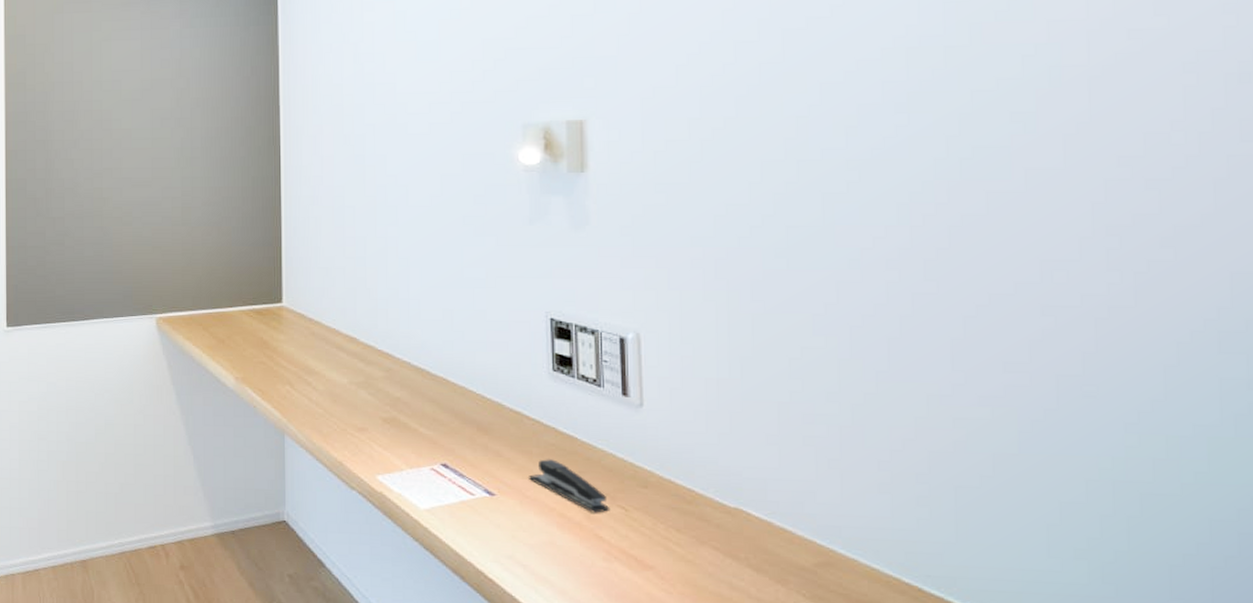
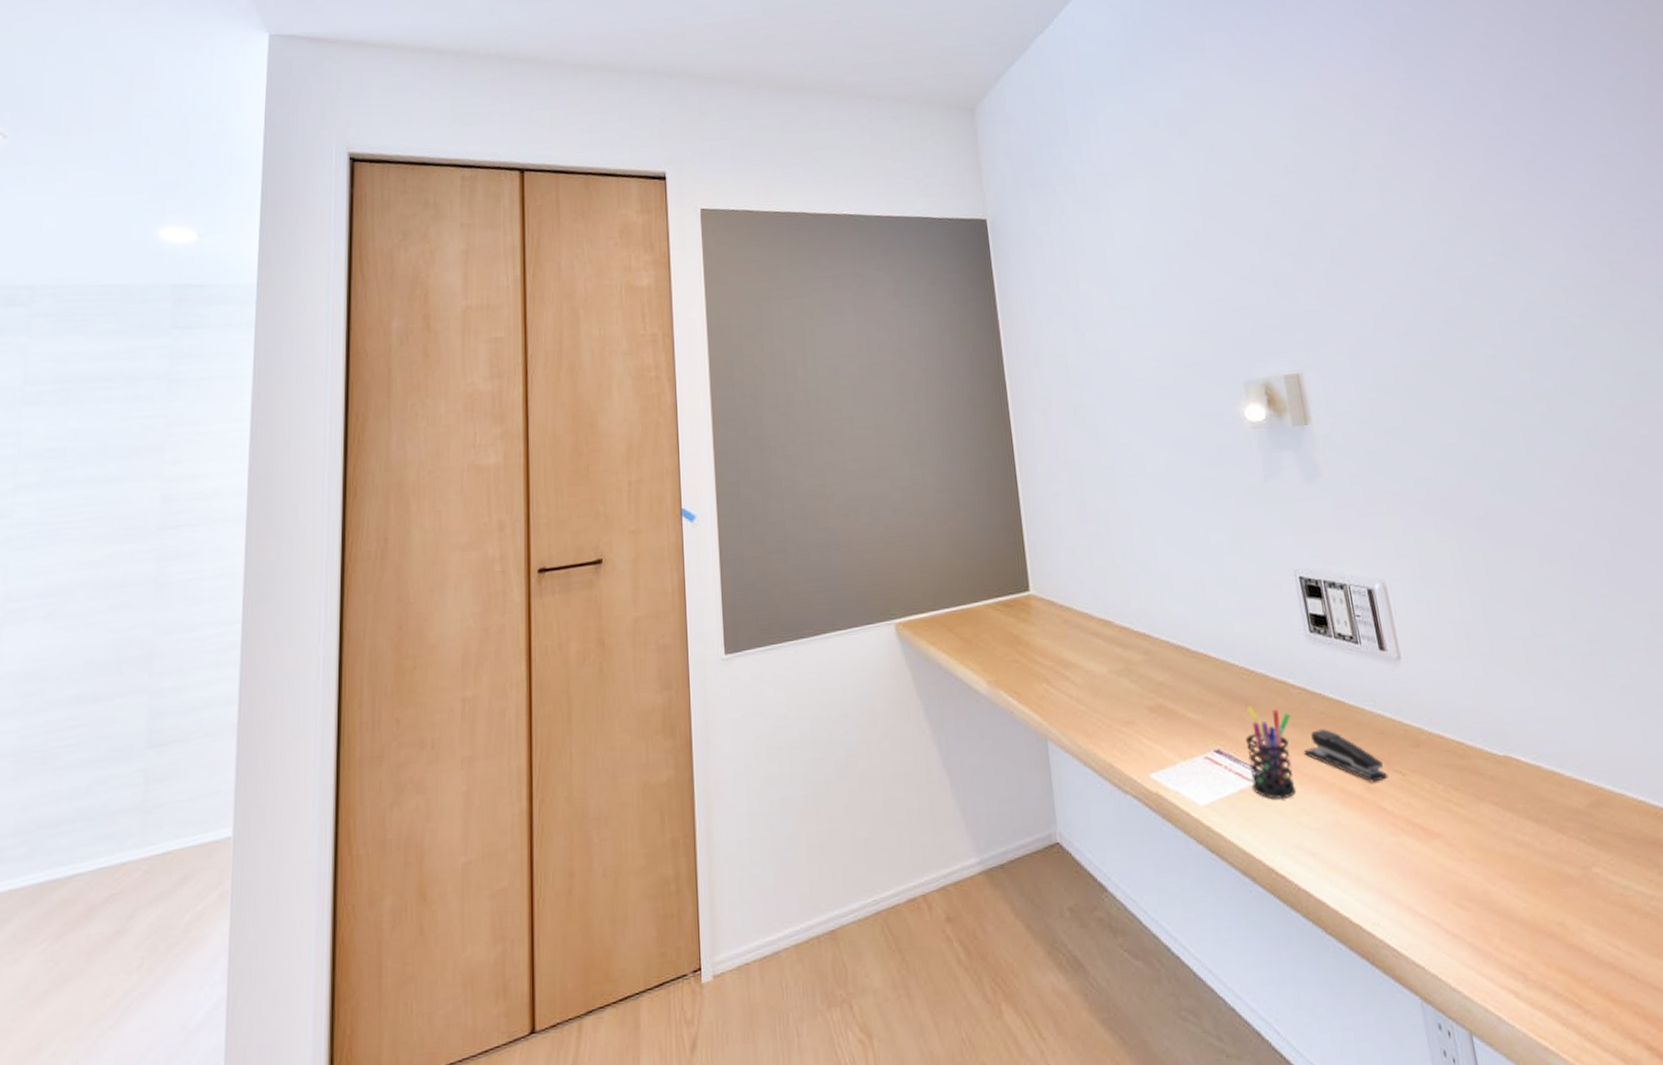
pen holder: none [472,429,521,516] -> present [1245,705,1296,800]

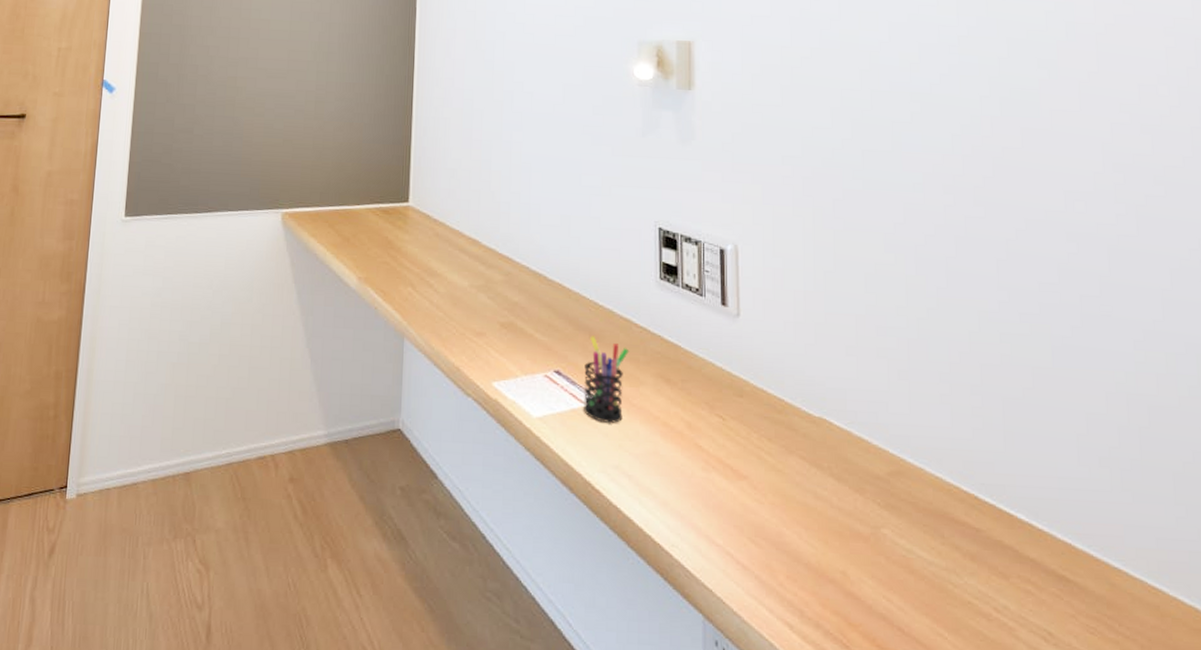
stapler: present [1304,729,1389,783] -> none [636,367,709,422]

